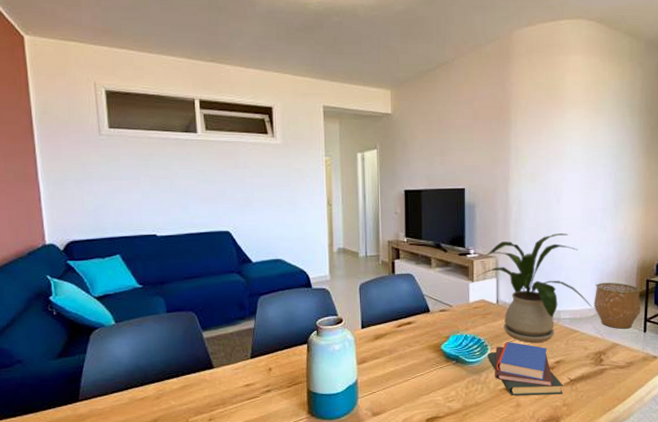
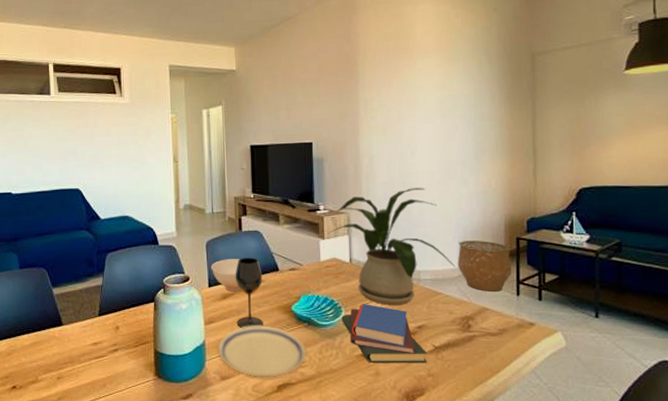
bowl: none [363,301,393,333] -> present [210,259,241,292]
plate: none [370,363,454,413] -> present [218,325,306,378]
wineglass: none [387,299,414,367] -> present [235,257,263,328]

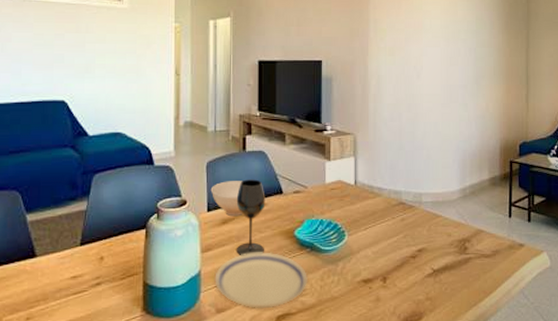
house plant: present [327,188,455,305] -> none [334,110,454,228]
book: present [341,303,428,363] -> none [344,227,427,288]
basket: present [457,240,512,292] -> none [456,163,505,214]

